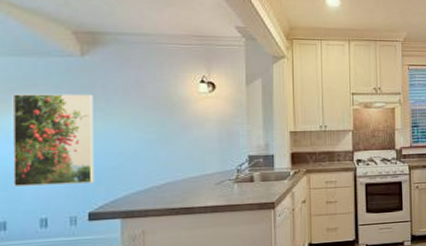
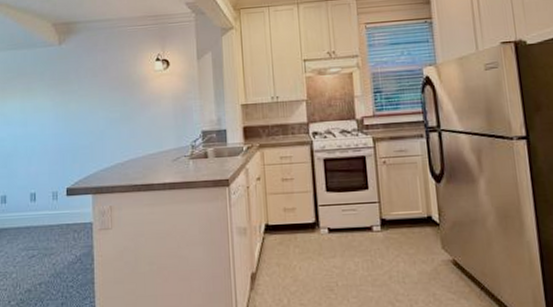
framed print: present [12,94,94,186] -> none [10,78,70,164]

